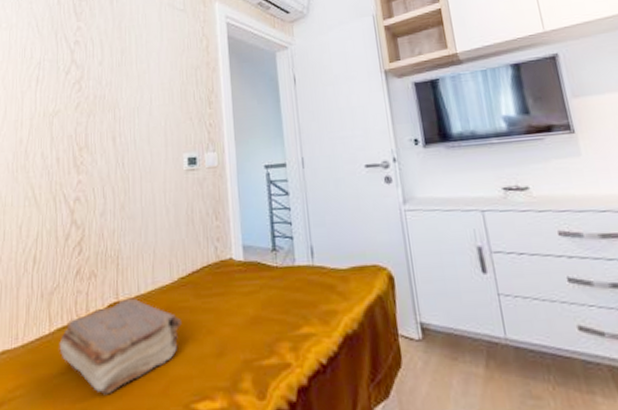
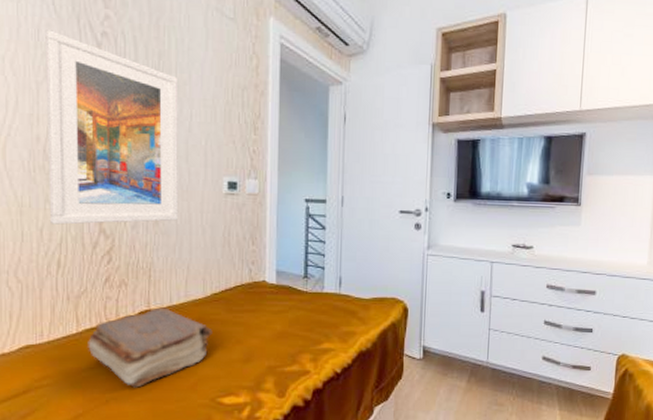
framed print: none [28,47,142,220] -> present [45,30,179,225]

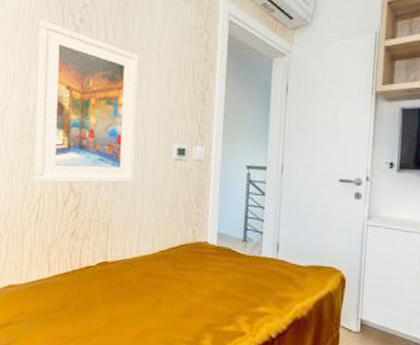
book: present [88,307,212,388] -> none [56,260,159,332]

